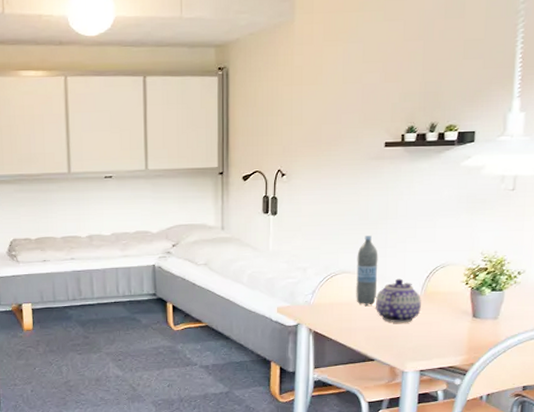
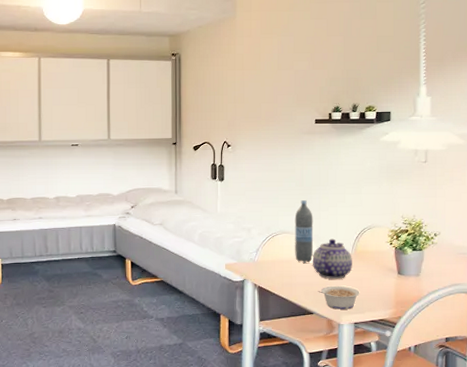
legume: none [380,330,428,356] -> present [317,285,360,309]

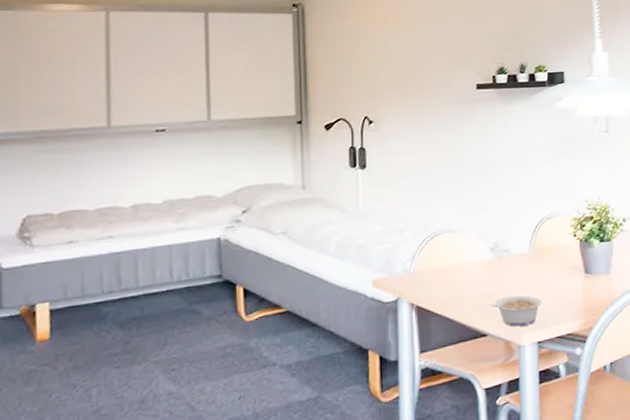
water bottle: present [295,200,314,263] -> none [458,187,483,270]
teapot: present [312,239,352,279] -> none [482,234,531,288]

